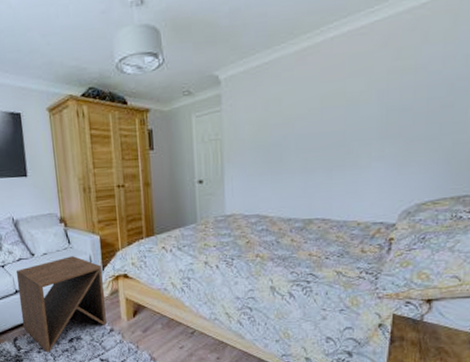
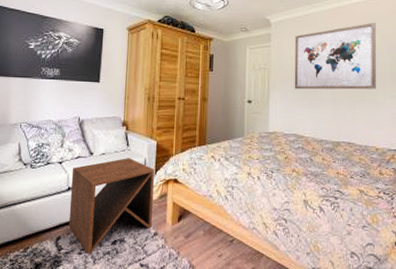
wall art: none [252,61,360,161] -> present [294,22,376,90]

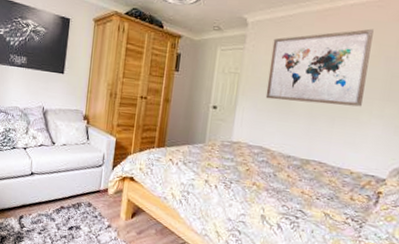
side table: present [68,158,154,255] -> none [30,151,112,236]

